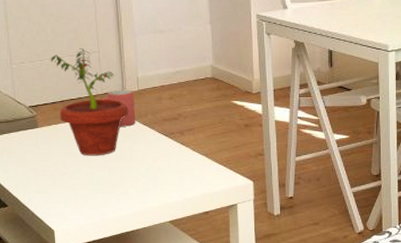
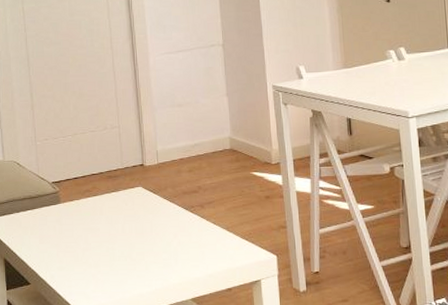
potted plant: present [51,48,129,156] -> none [73,124,149,231]
mug: present [102,89,136,127] -> none [122,163,156,201]

